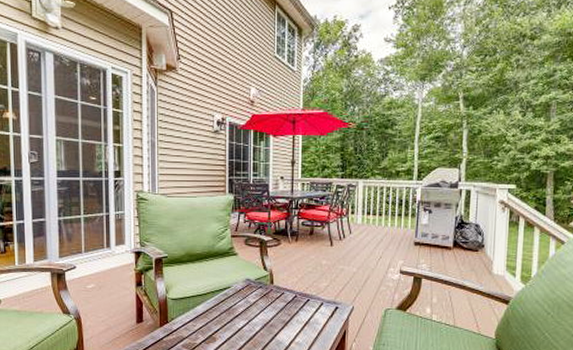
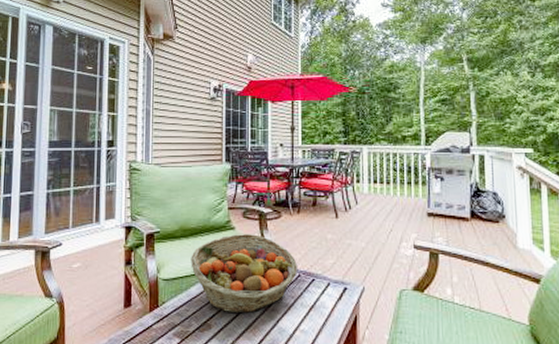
fruit basket: none [197,258,294,329] -> present [191,233,297,314]

